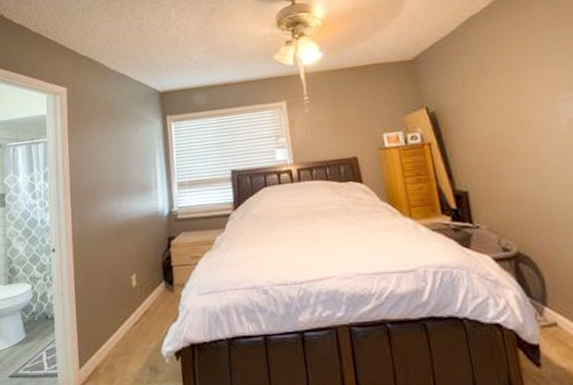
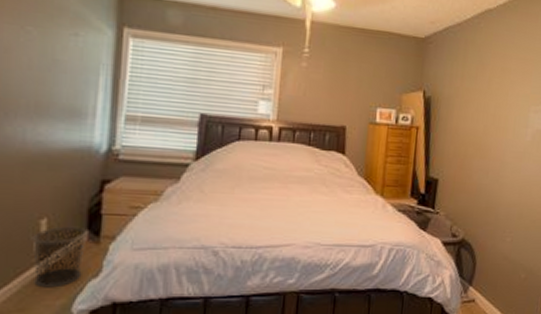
waste bin: none [127,278,165,333] -> present [32,226,88,288]

